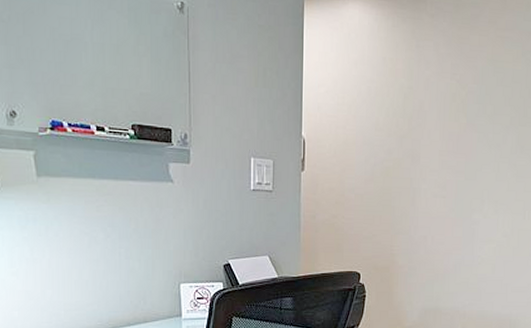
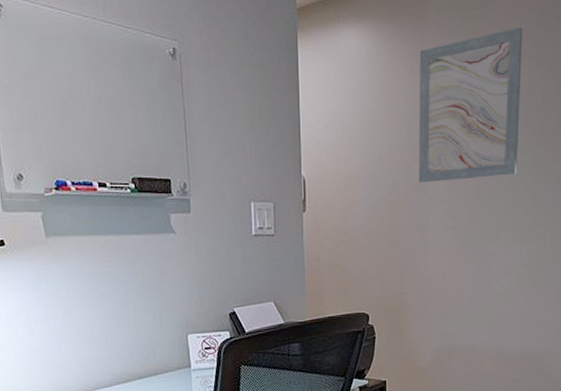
wall art: none [413,18,511,153] -> present [419,27,523,183]

